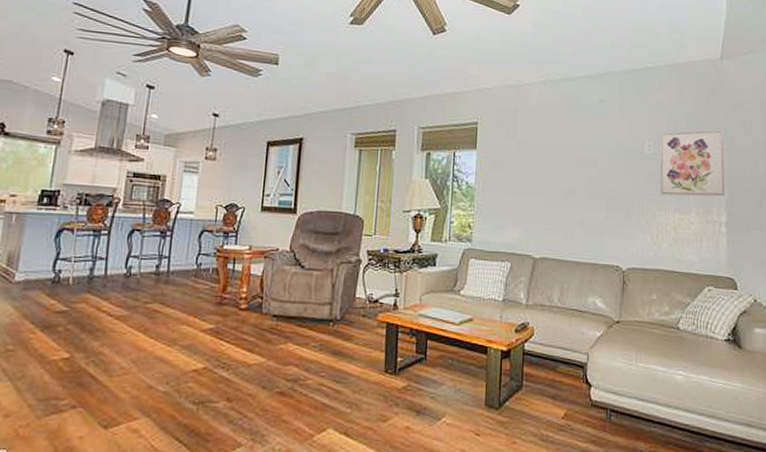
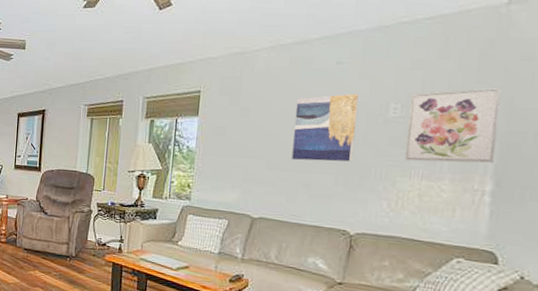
wall art: none [567,130,620,197] -> present [292,93,359,162]

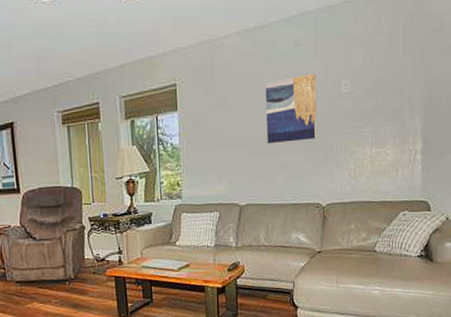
wall art: present [404,87,502,164] -> none [356,57,422,132]

